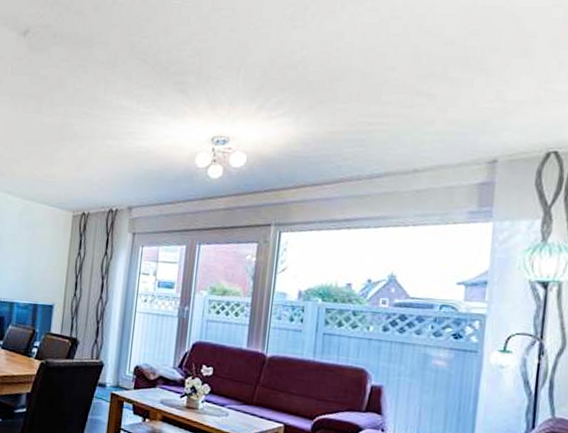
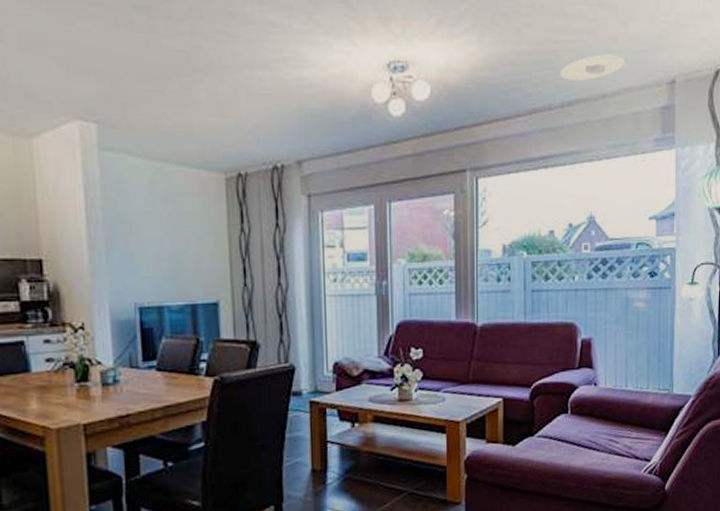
recessed light: none [370,135,442,157] -> present [559,54,625,81]

